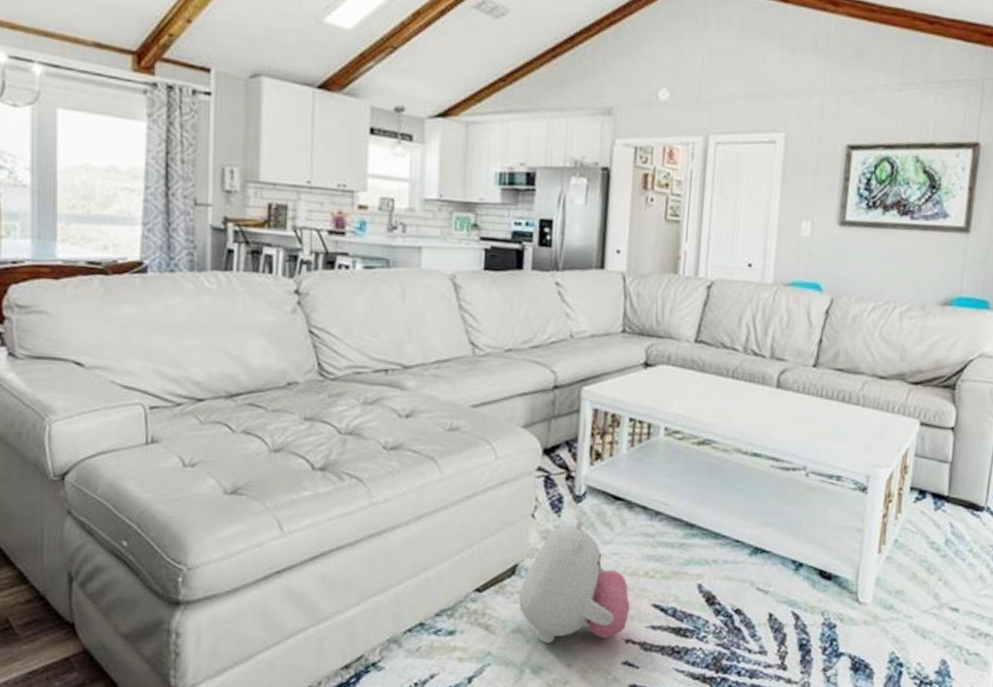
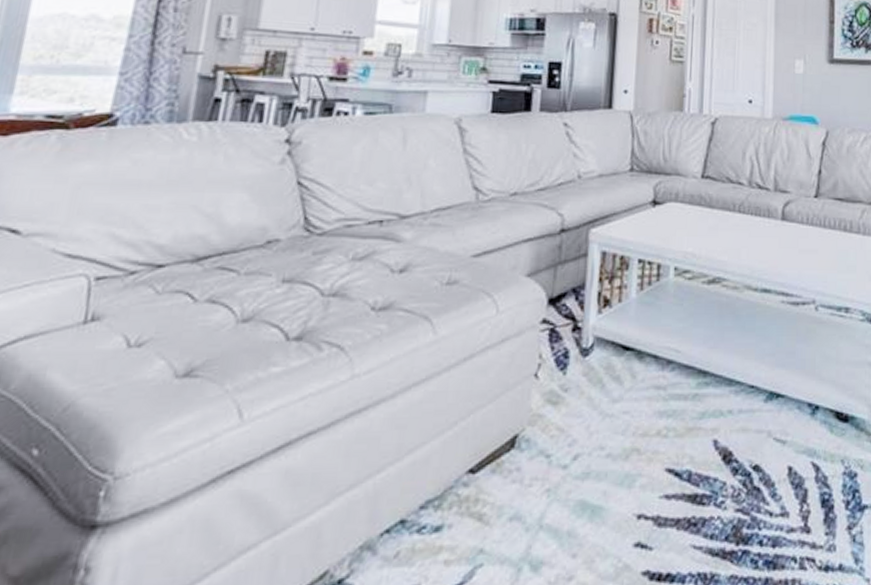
plush toy: present [519,519,630,643] -> none [518,375,642,530]

